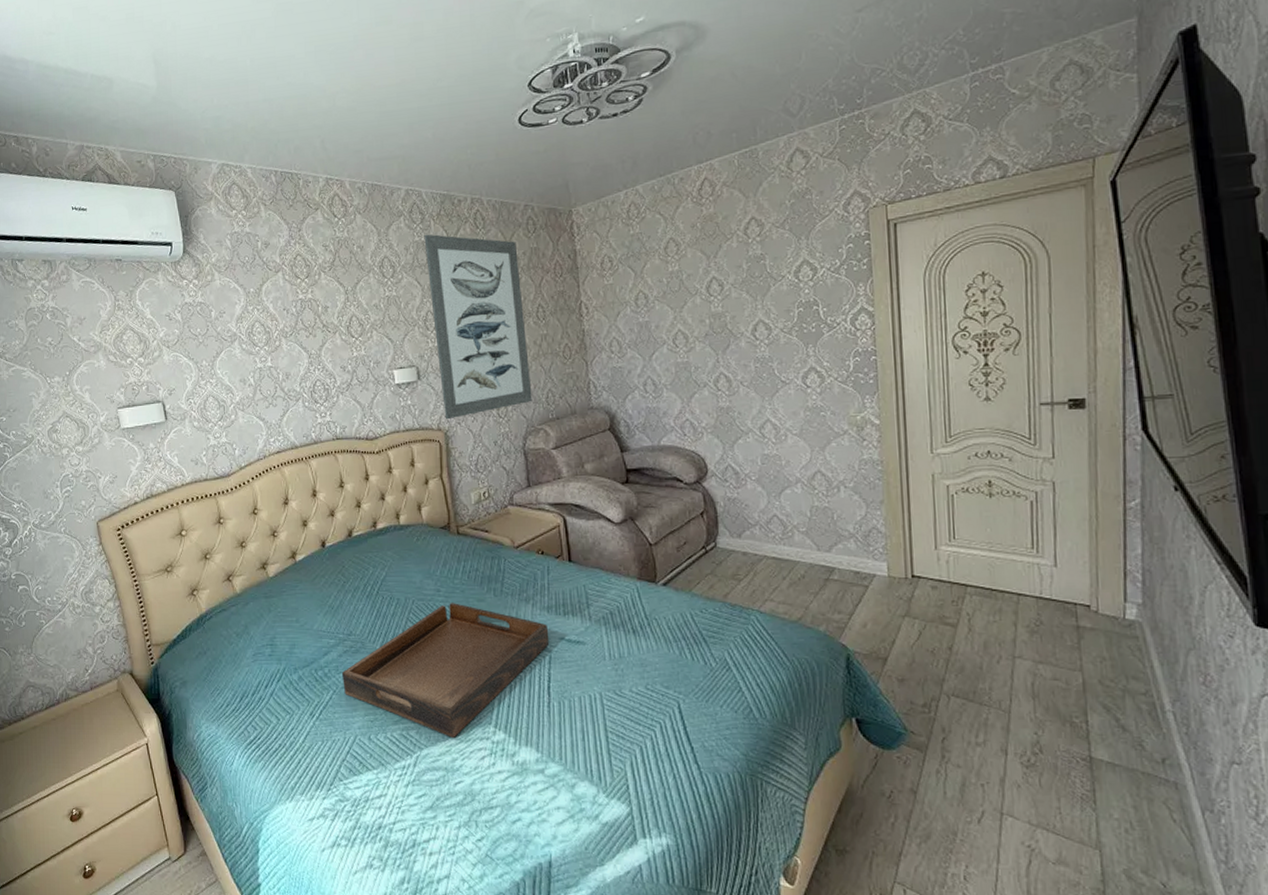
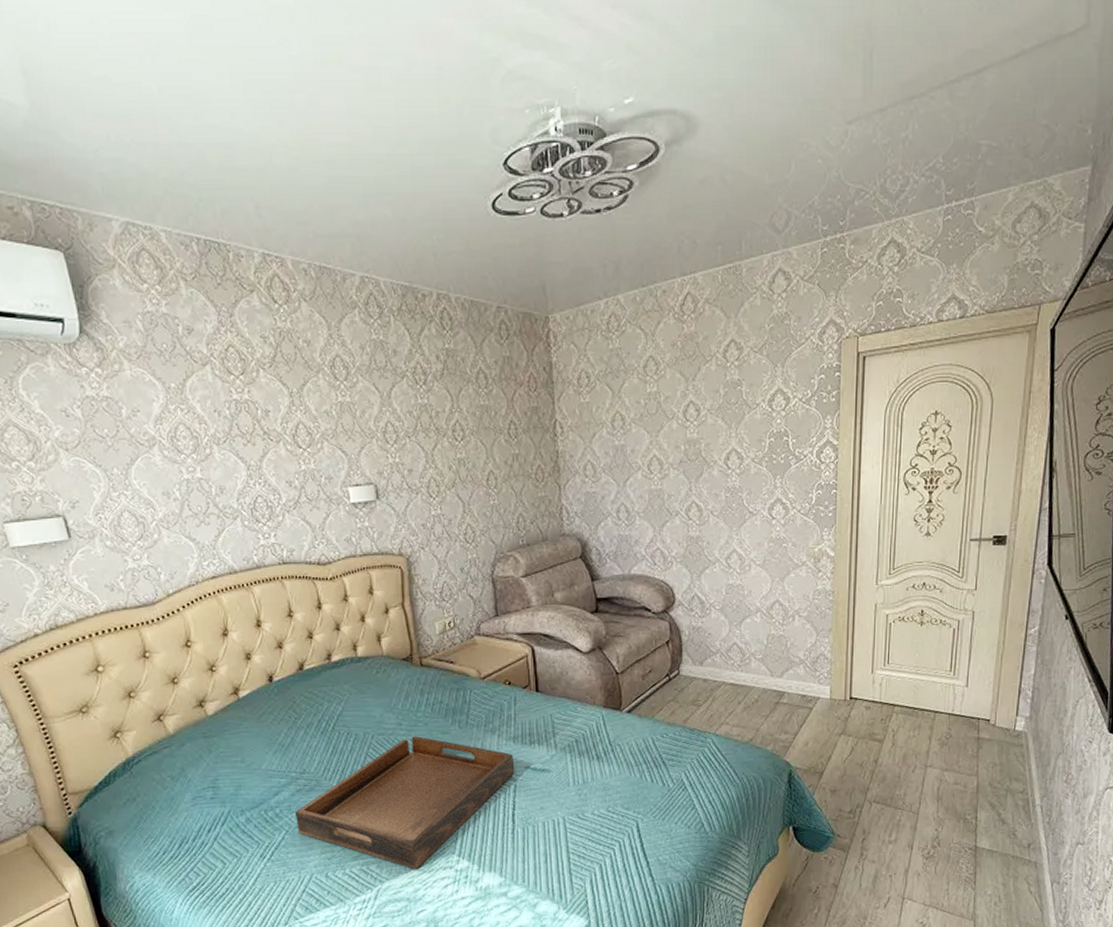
wall art: present [424,234,533,420] -> none [382,332,502,544]

